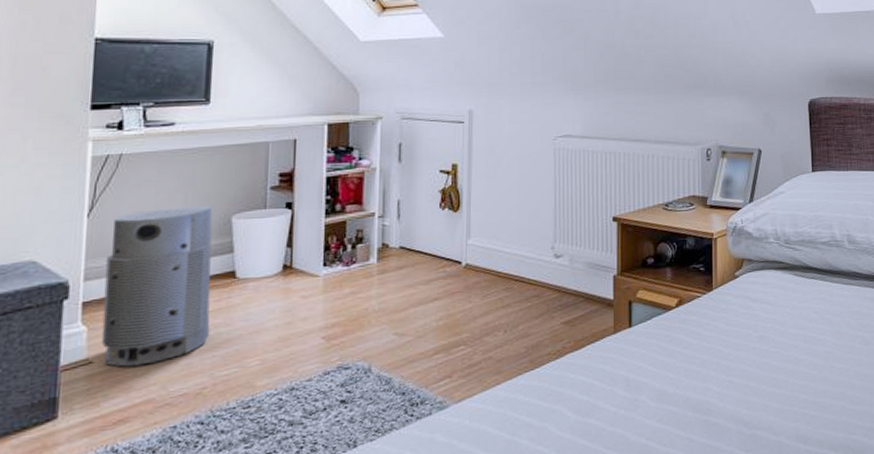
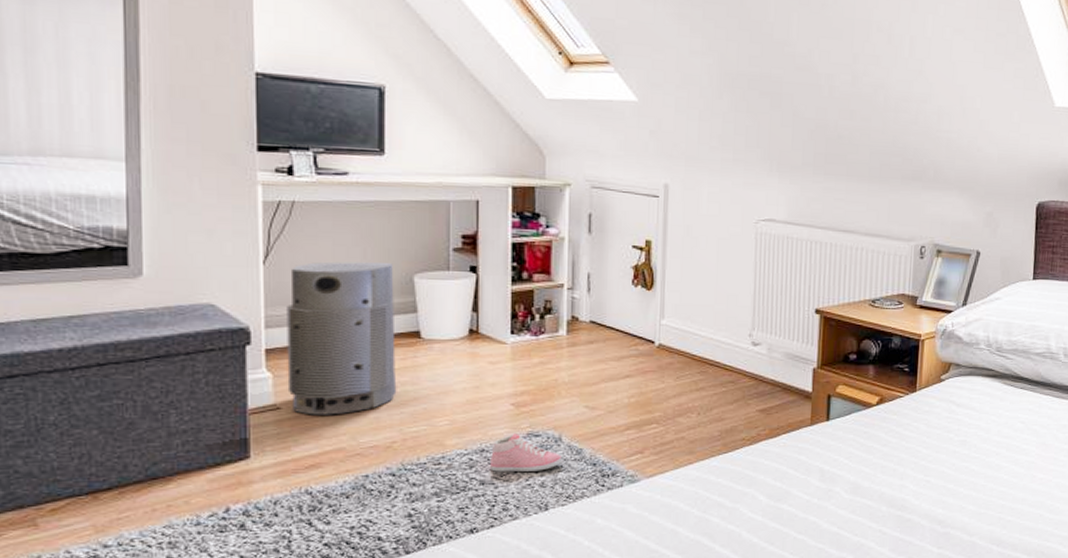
sneaker: none [298,368,372,411] -> present [489,433,563,472]

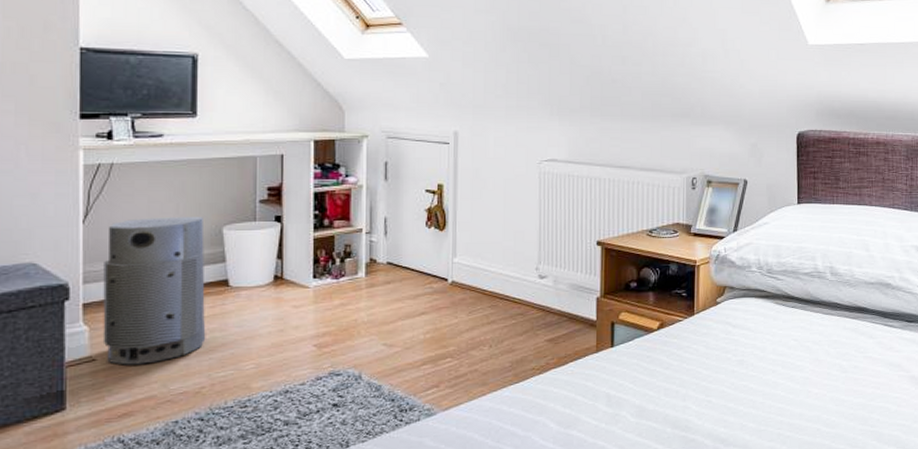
sneaker: present [489,433,563,472] -> none [293,373,363,412]

